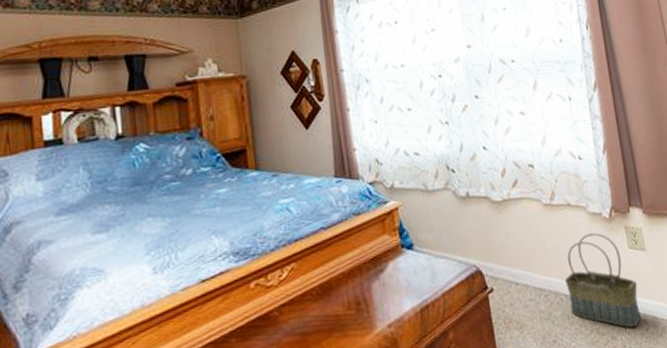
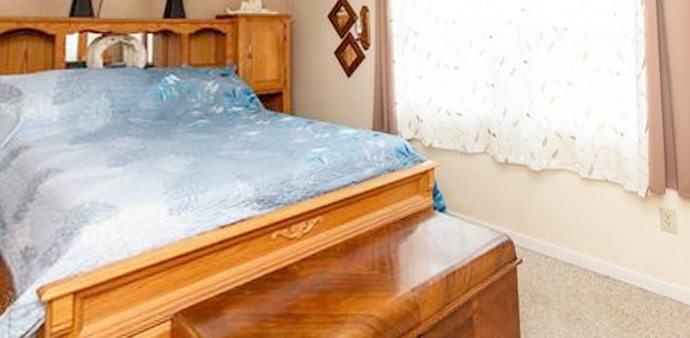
basket: present [564,232,641,328] -> none [594,211,667,311]

